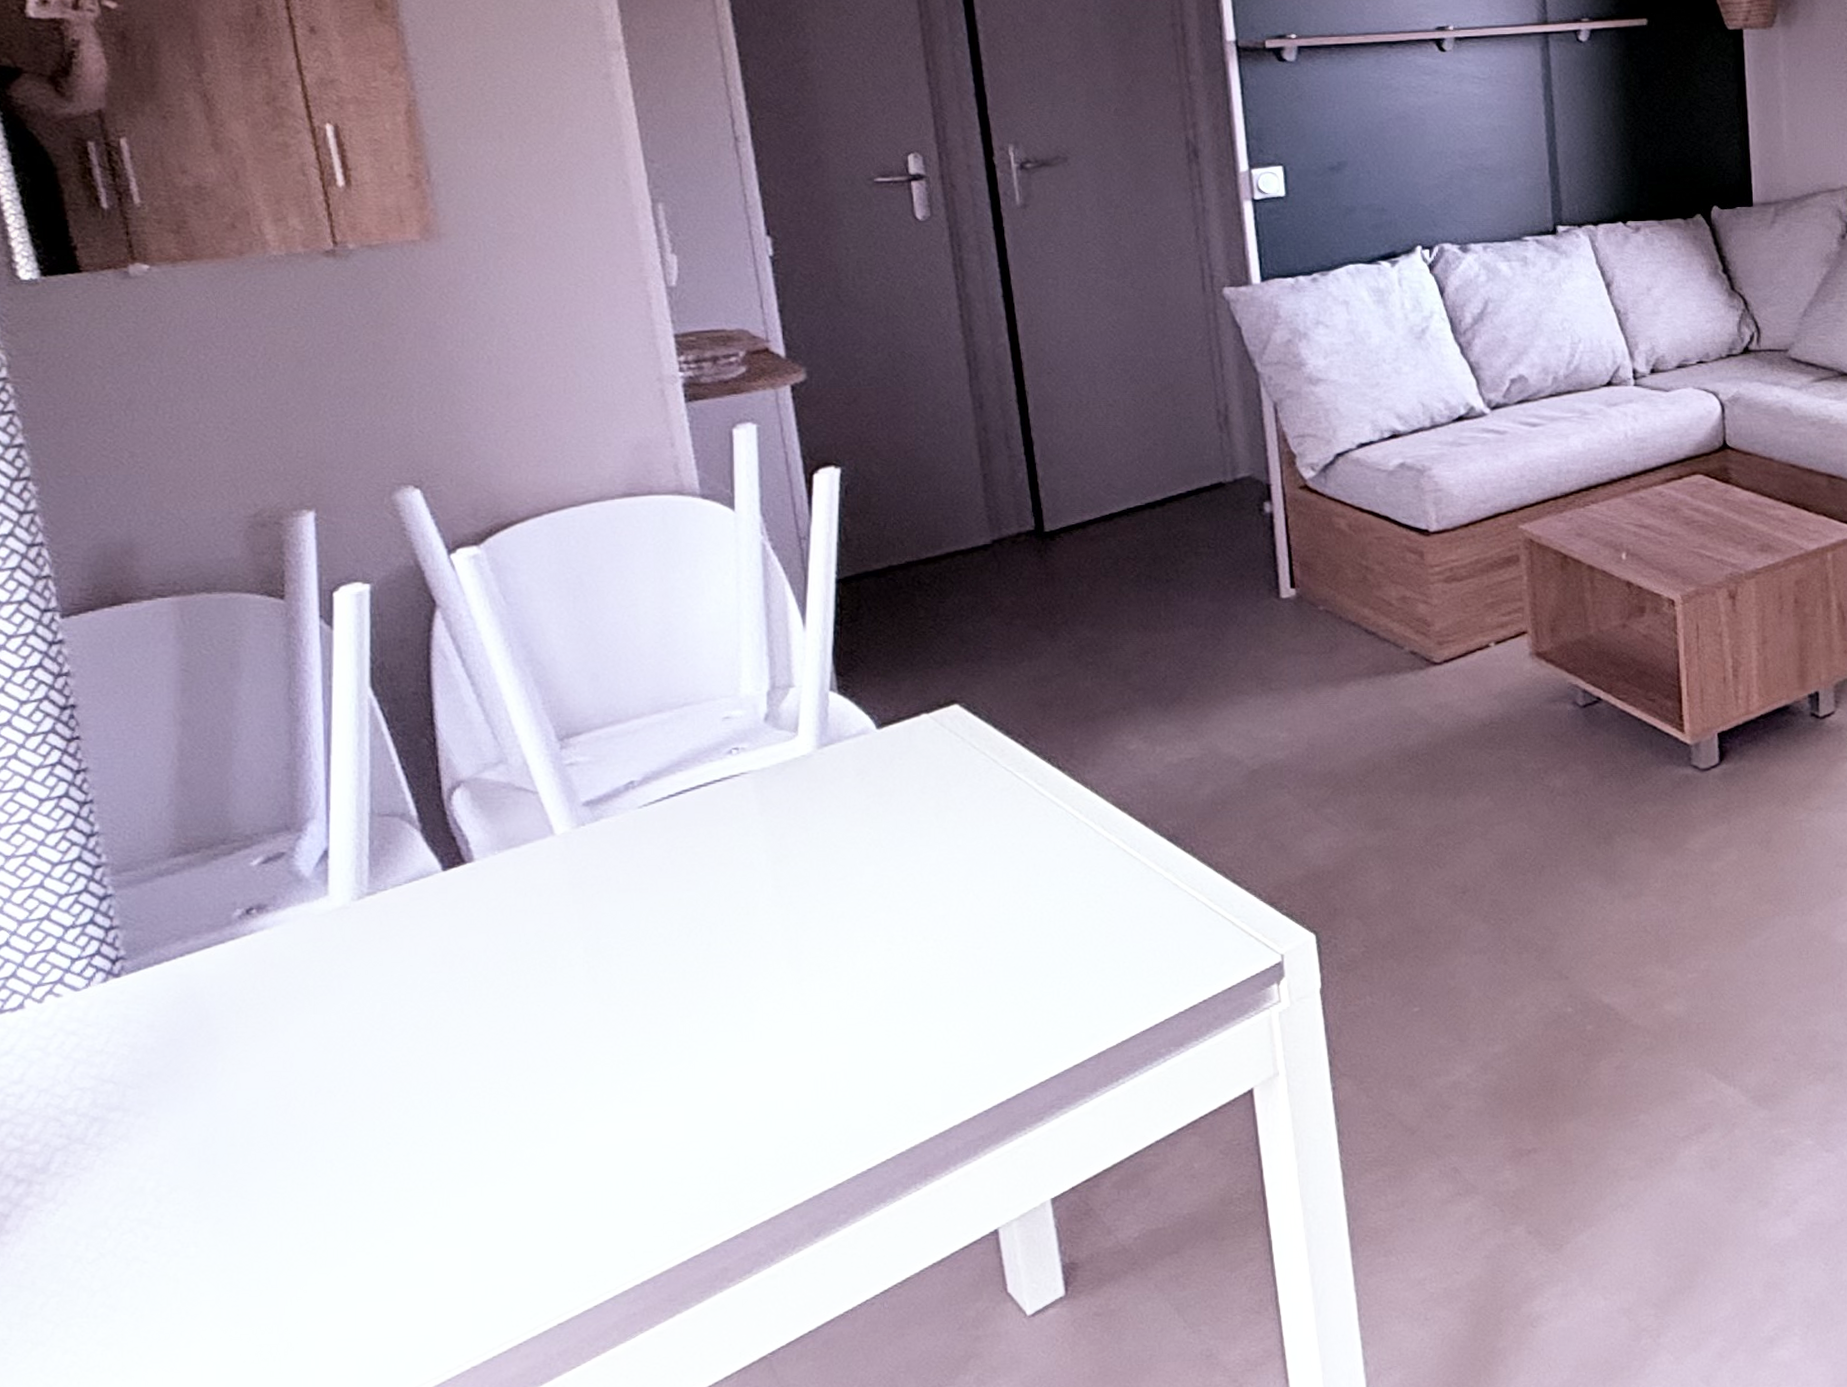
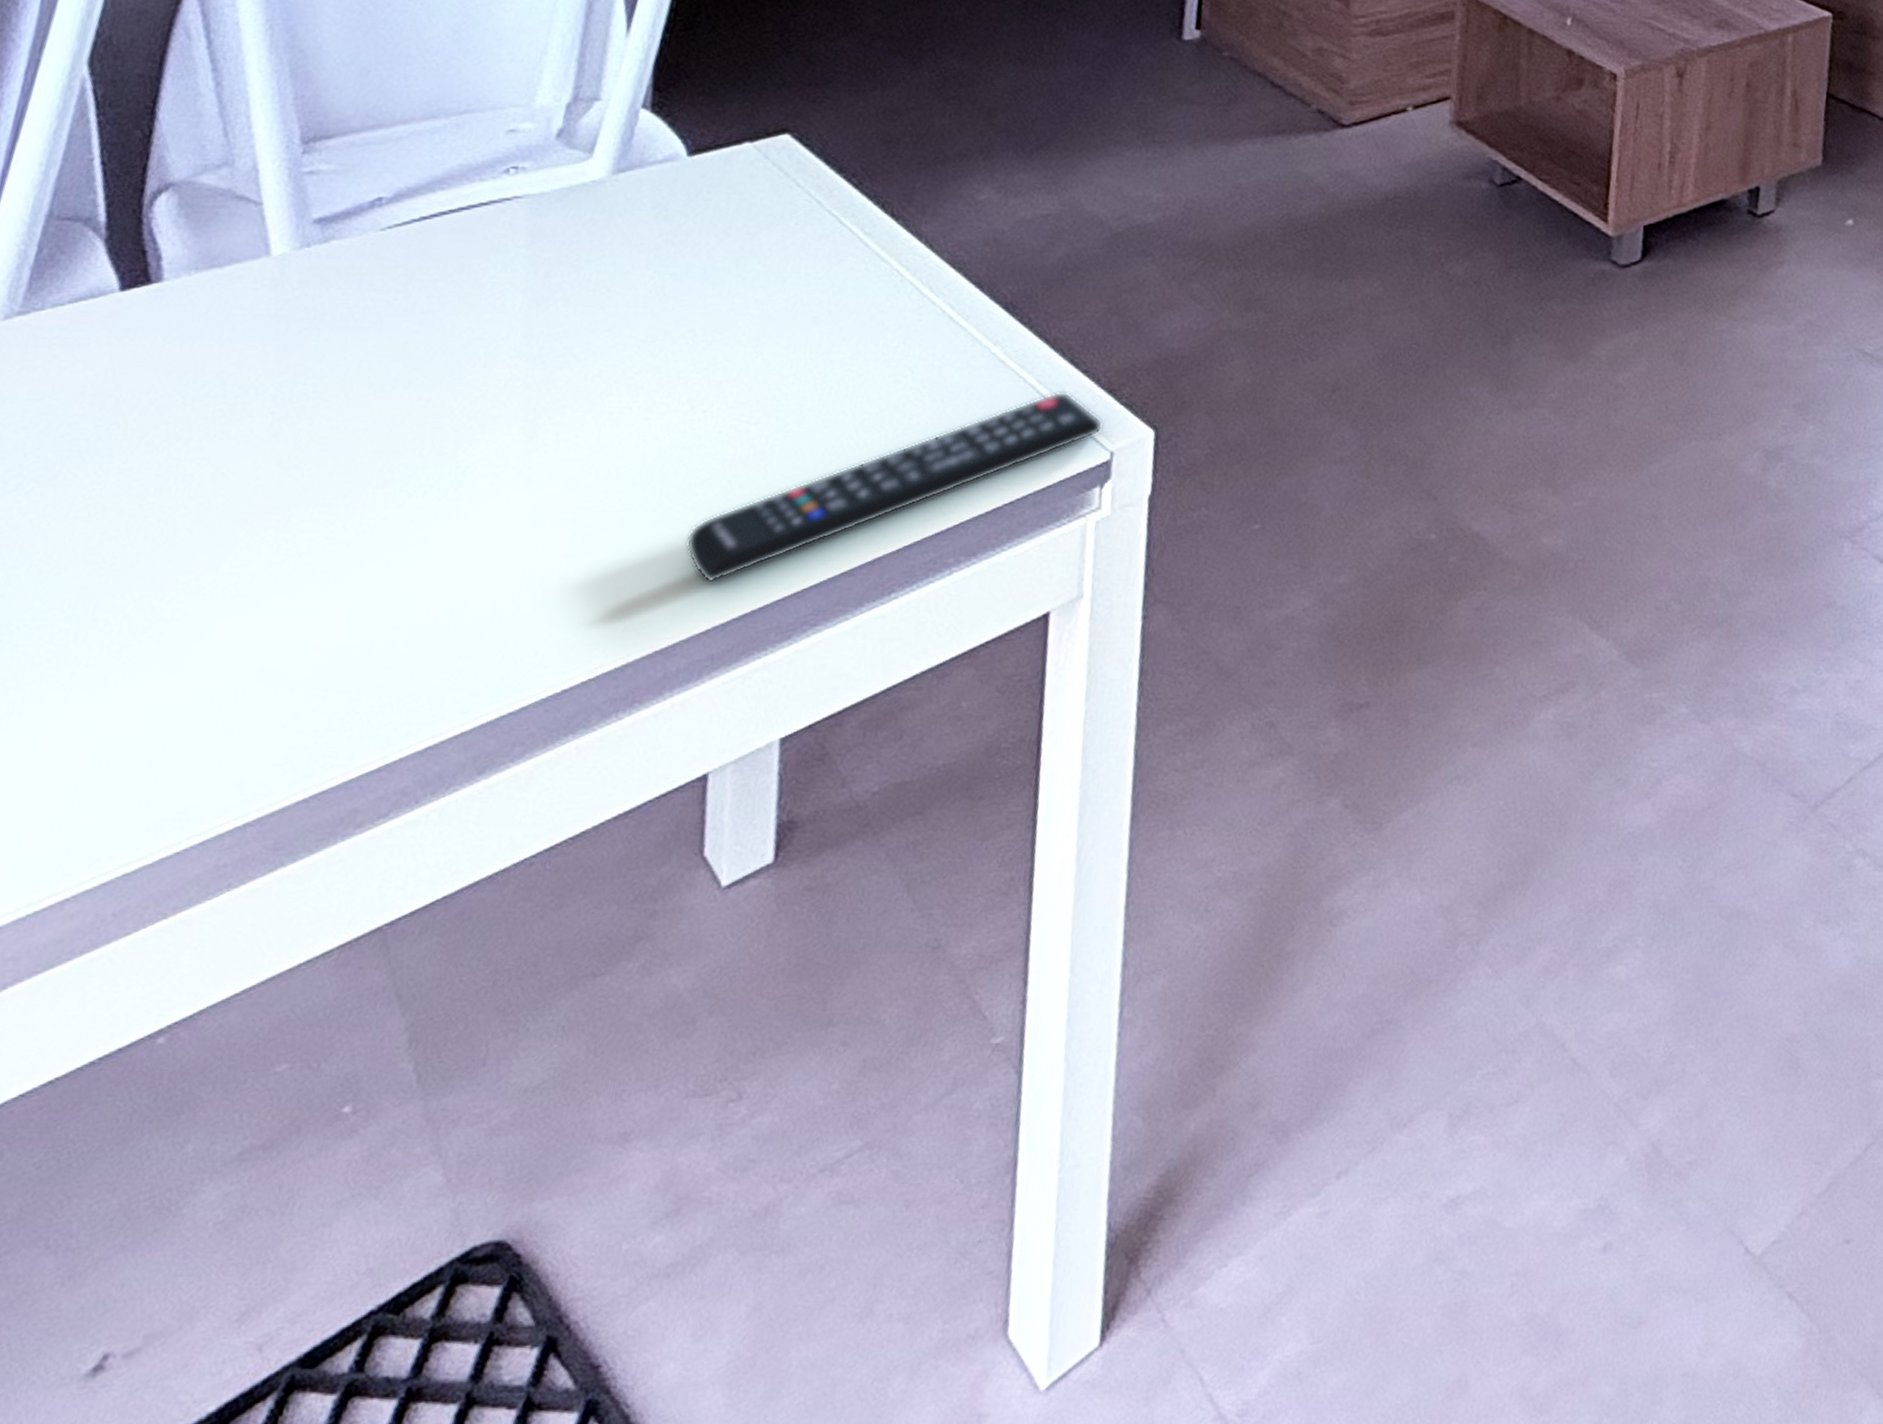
remote control: none [942,907,1271,1079] -> present [685,391,1104,583]

